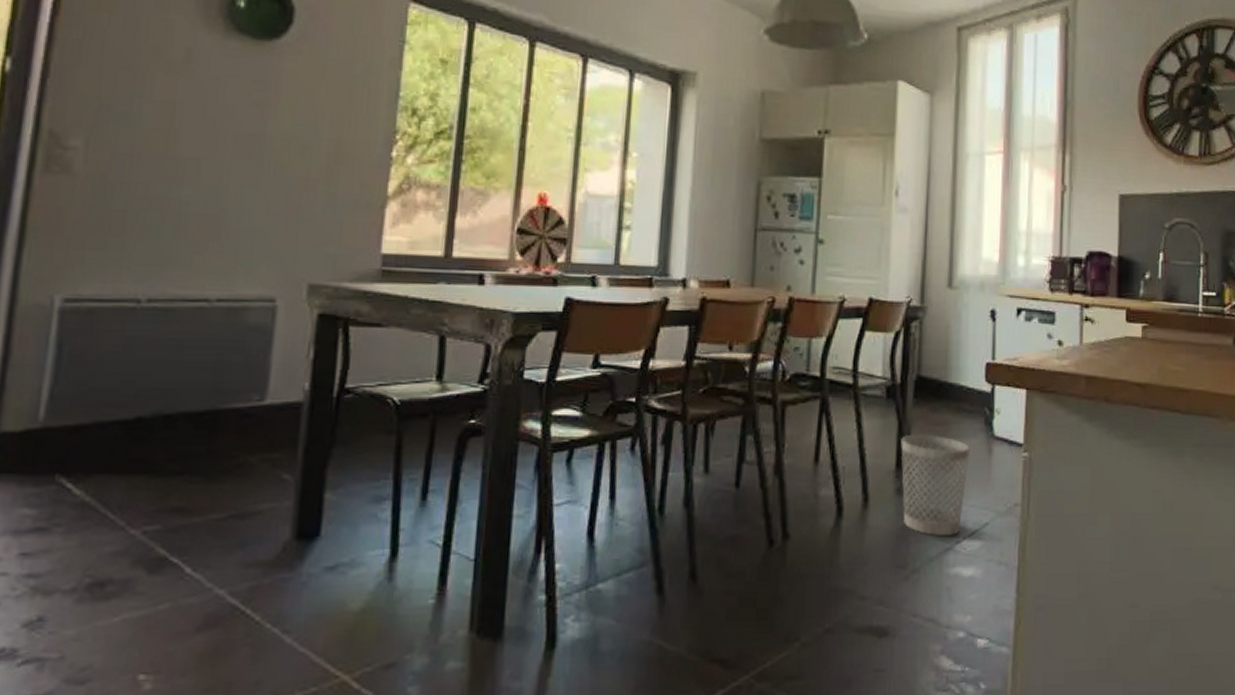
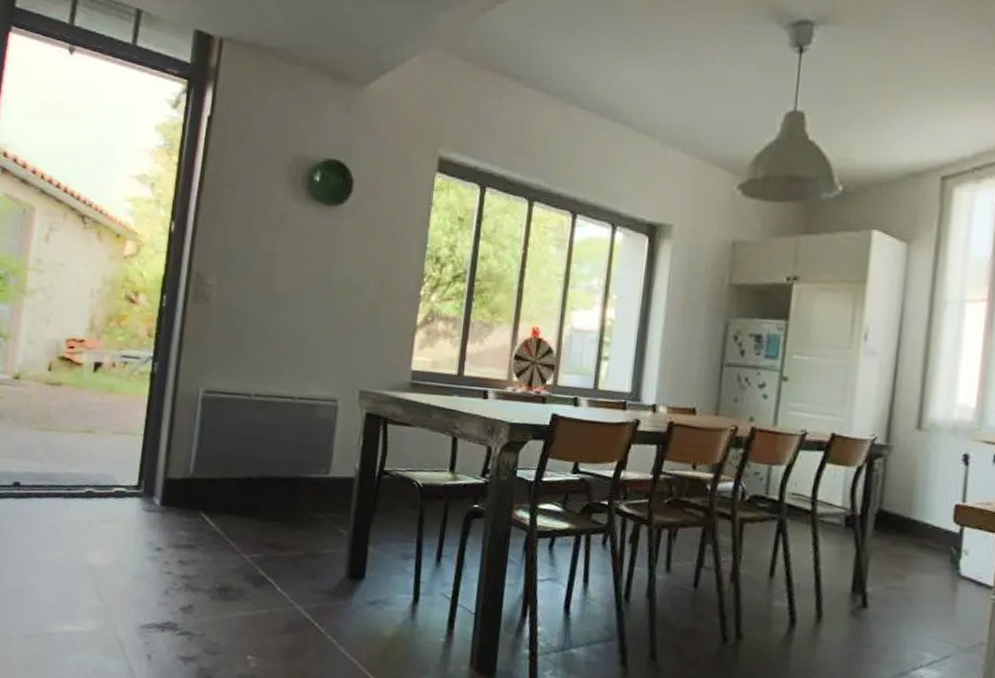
wastebasket: present [901,435,970,537] -> none [856,563,932,662]

